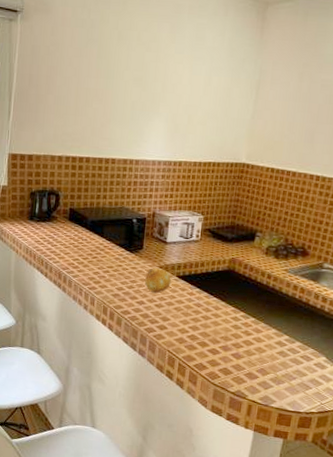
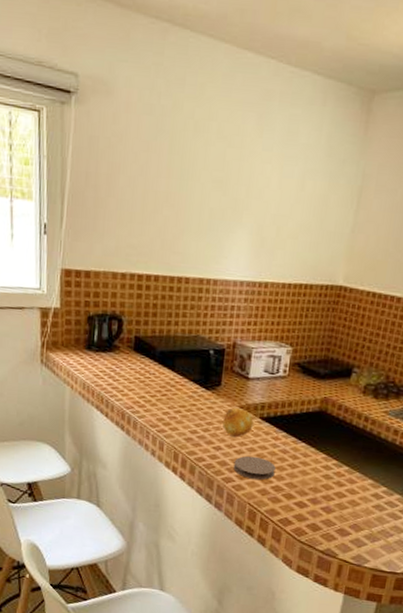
coaster: none [154,309,191,330] -> present [233,455,276,480]

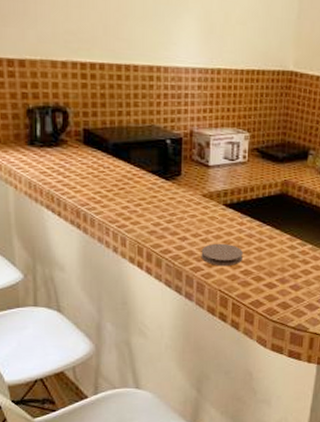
fruit: present [223,408,254,437] -> none [186,197,217,226]

